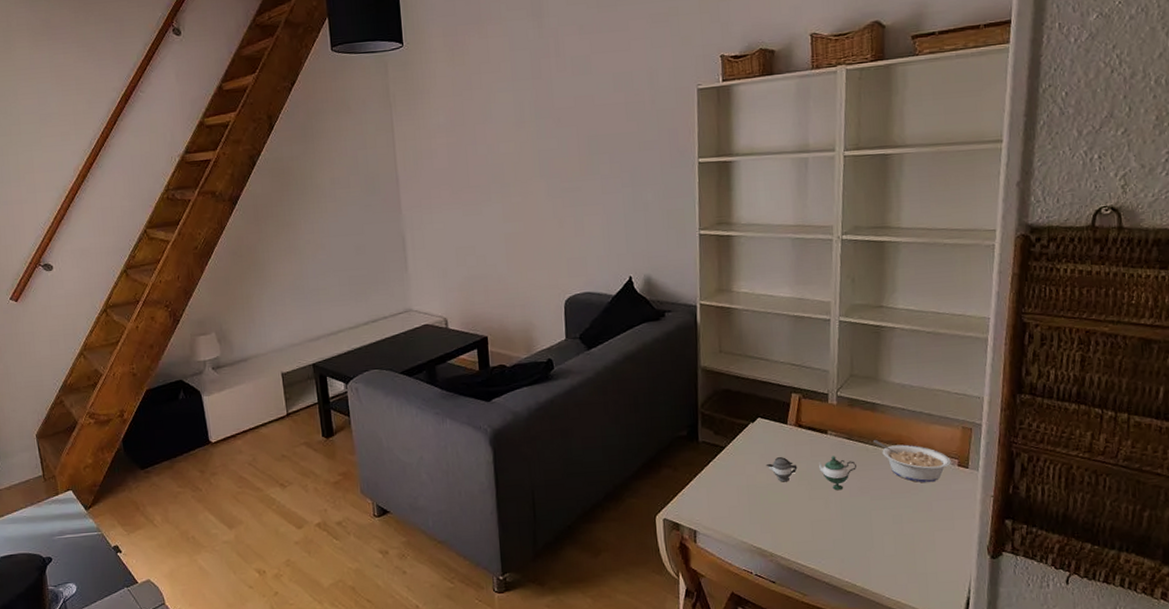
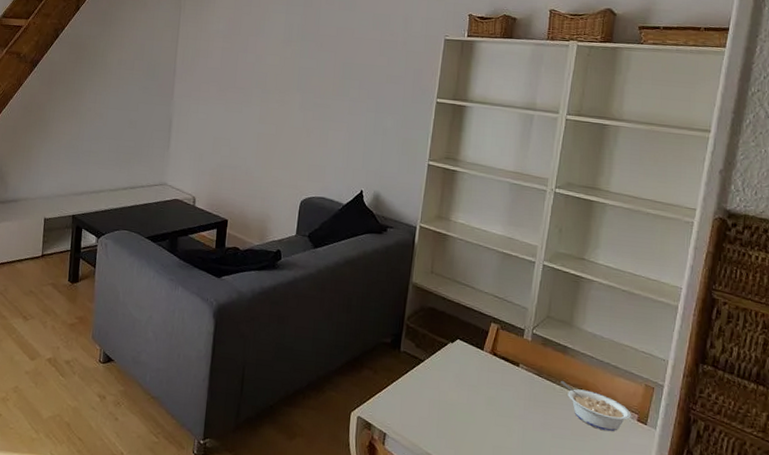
teapot: present [765,456,856,491] -> none [458,379,542,422]

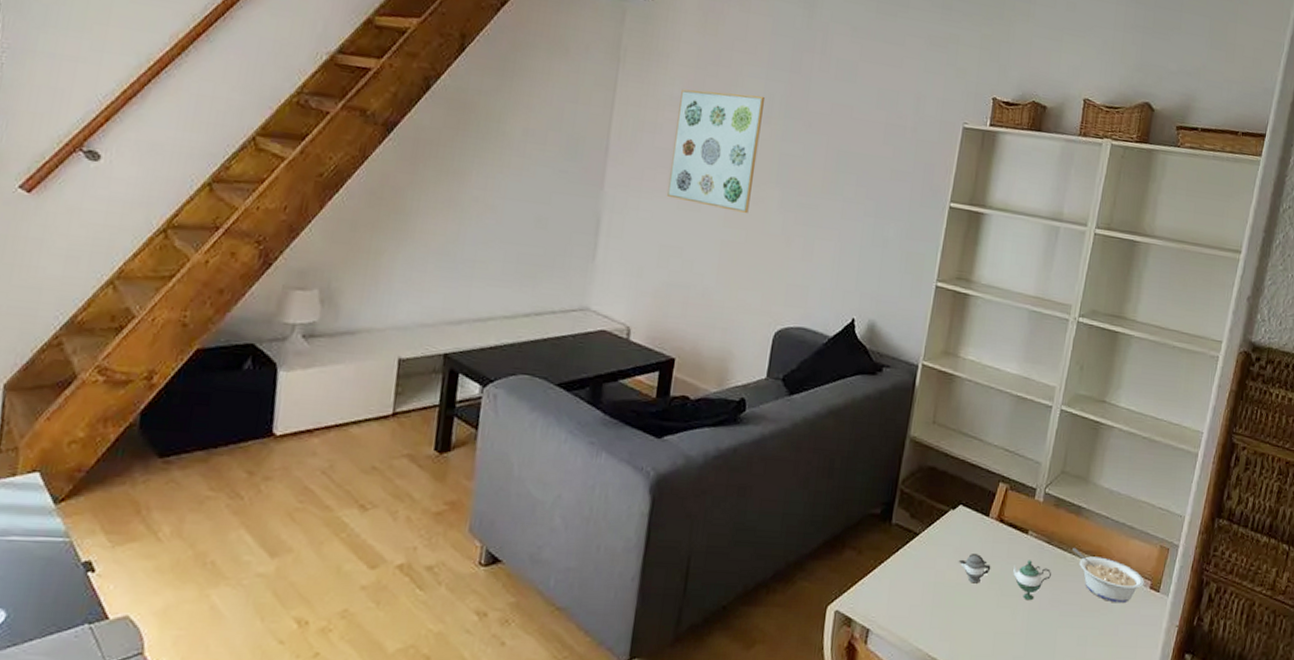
wall art: none [217,25,287,112] -> present [666,89,766,213]
teapot: none [458,379,542,422] -> present [958,552,1051,601]

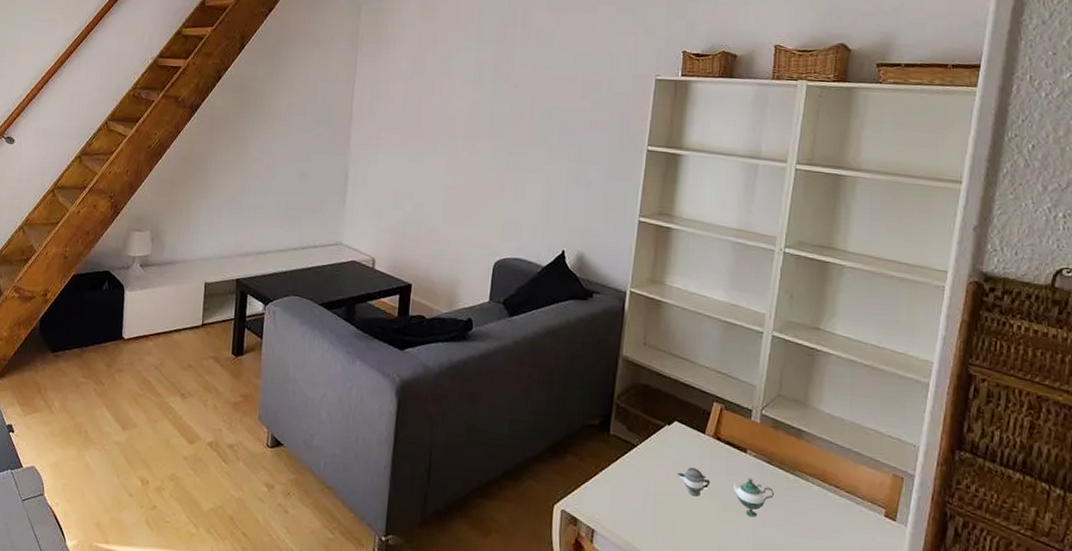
wall art: present [666,89,766,213] -> none [399,64,477,162]
legume: present [1073,547,1144,604] -> none [795,468,877,529]

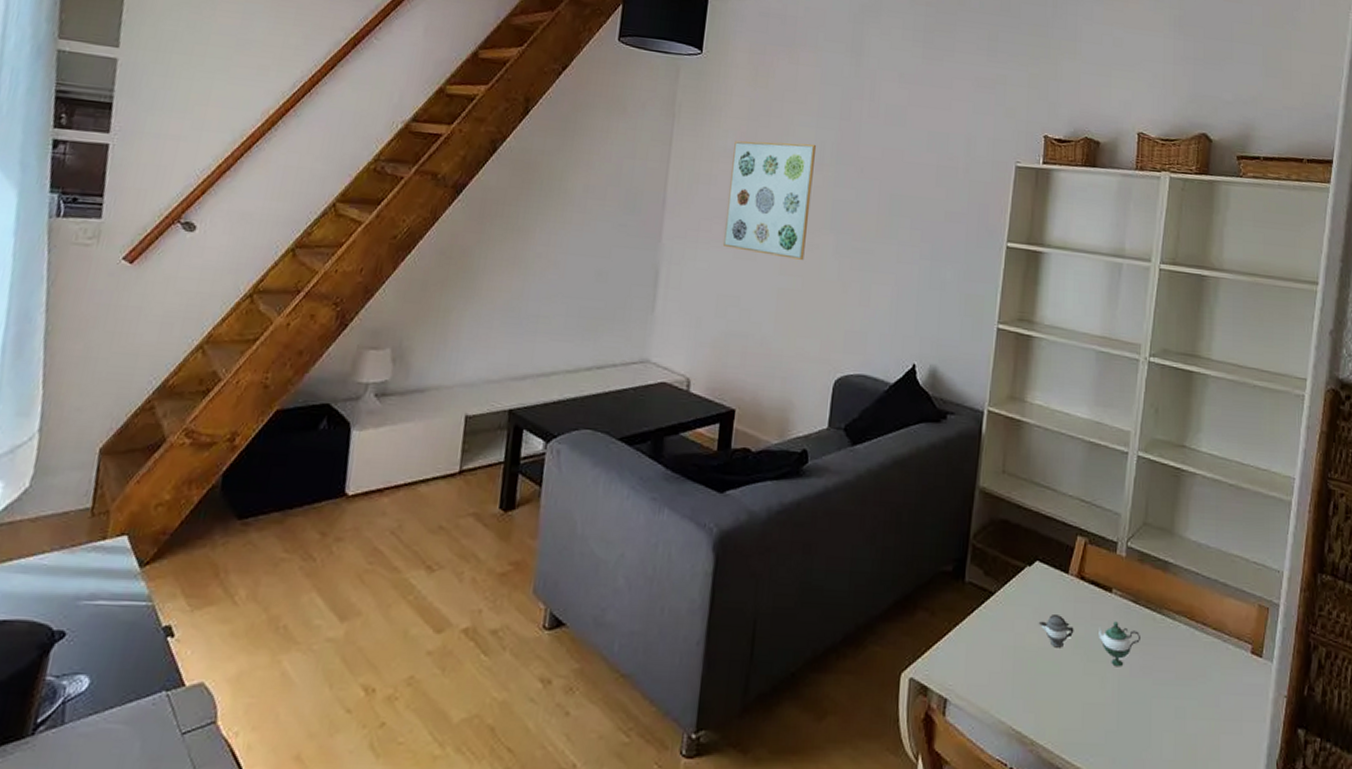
wall art: none [399,64,477,162] -> present [722,140,817,260]

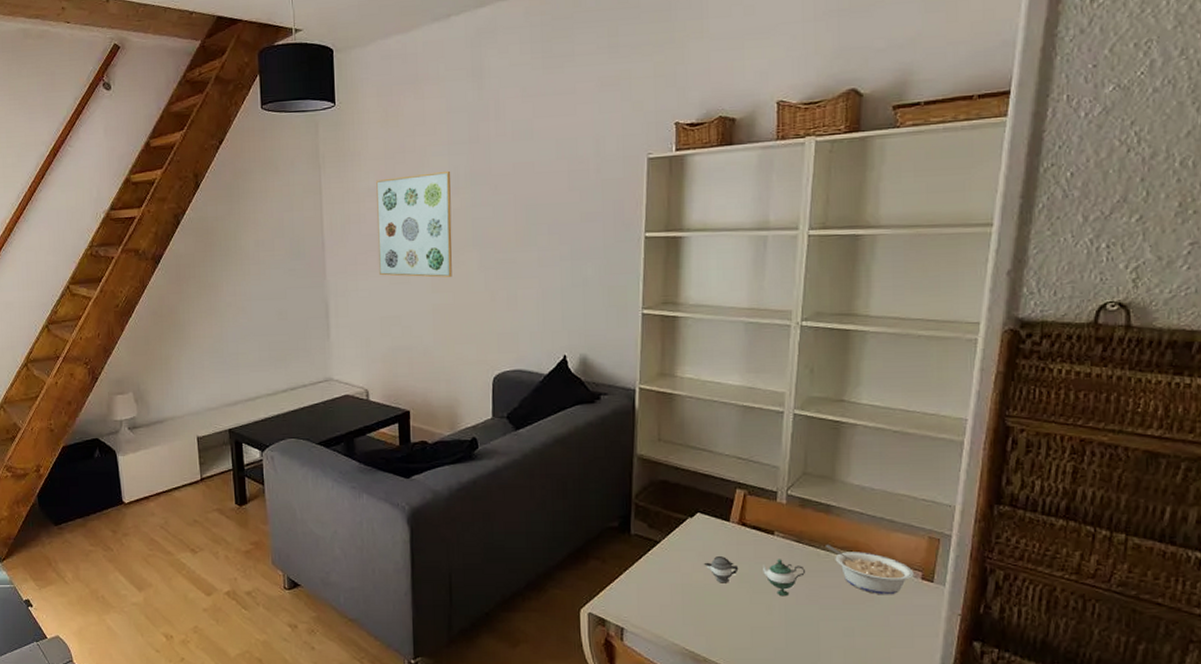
legume: none [1162,606,1244,671] -> present [826,544,914,595]

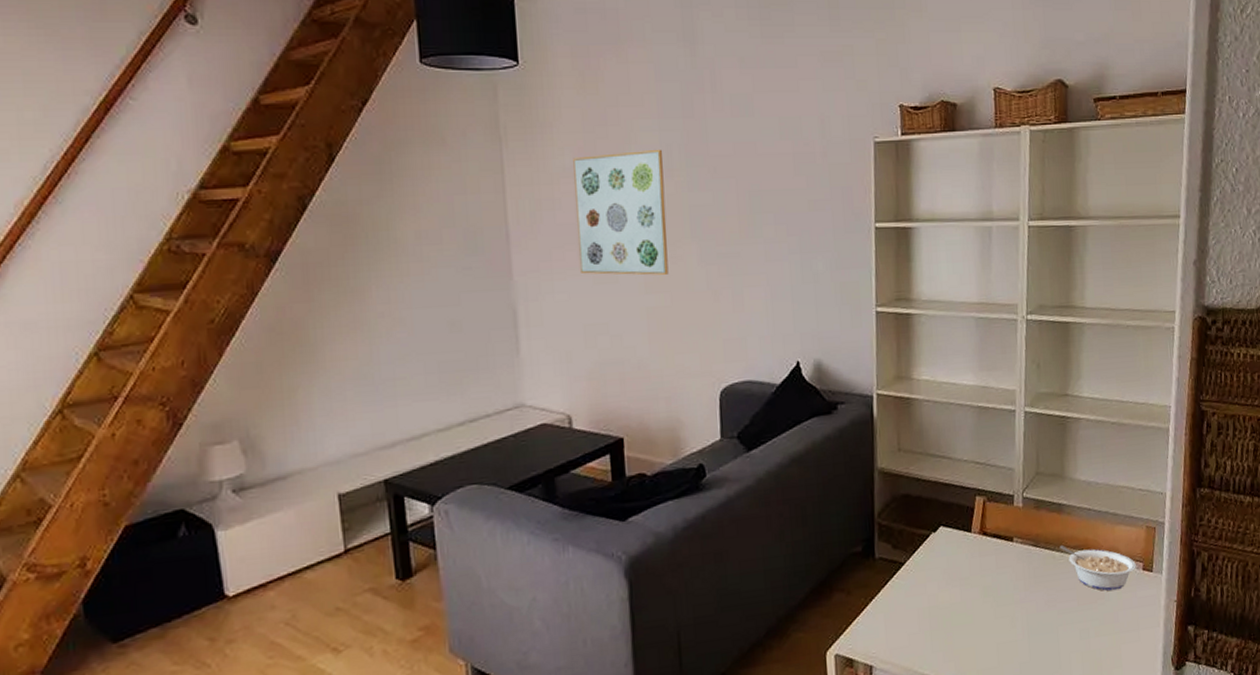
teapot: present [703,555,805,597] -> none [948,566,1043,606]

